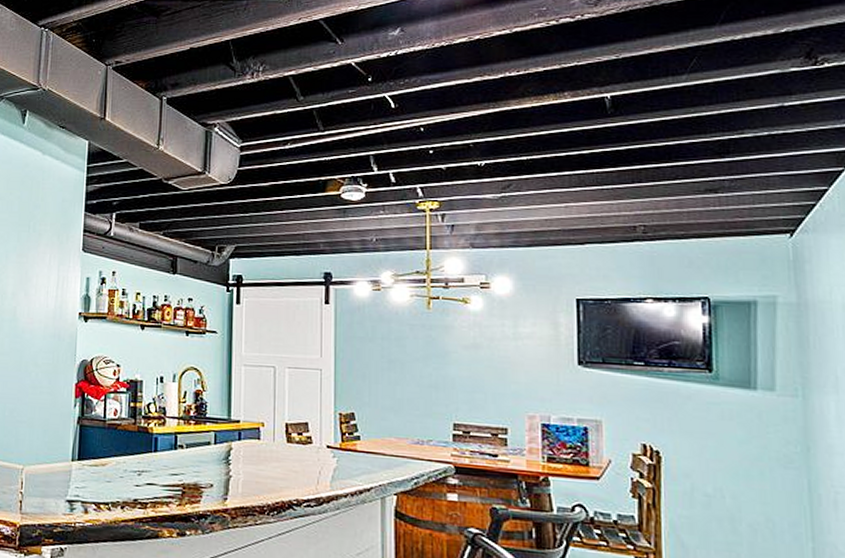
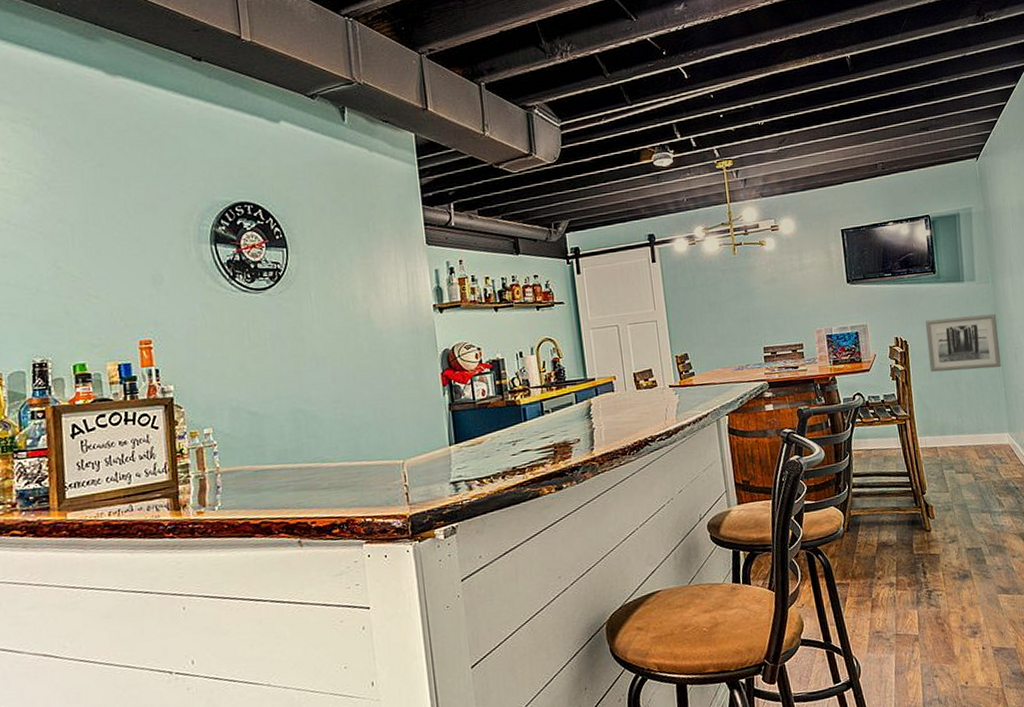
wall art: none [690,429,809,514] -> present [925,313,1001,372]

